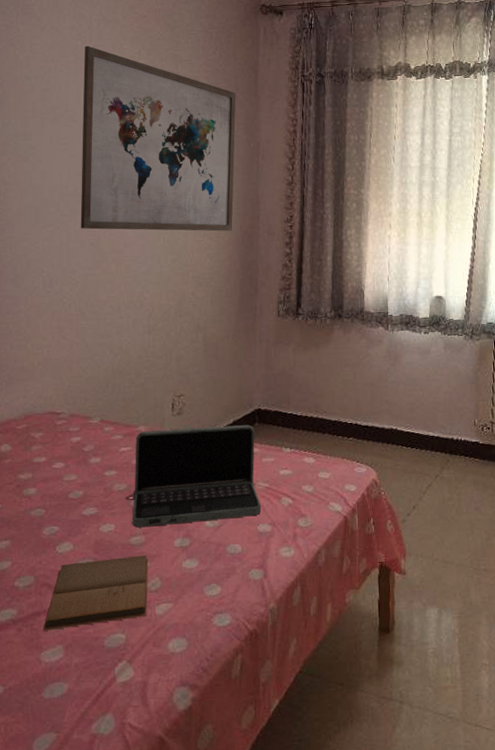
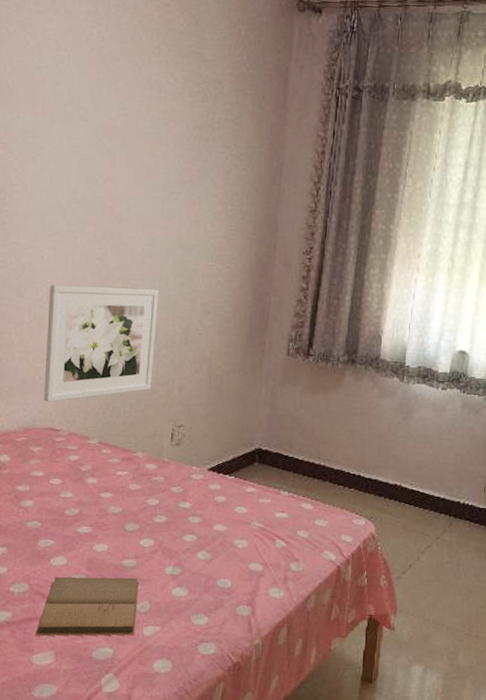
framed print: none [43,267,152,387] -> present [44,284,159,402]
wall art: present [80,45,236,232] -> none [87,35,262,258]
laptop: present [125,425,261,528] -> none [119,458,254,555]

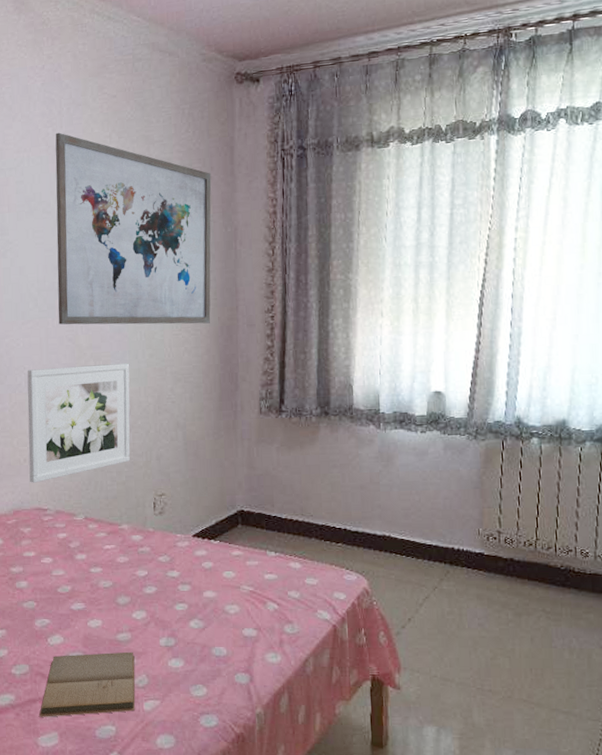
wall art: none [87,35,262,258] -> present [55,132,212,325]

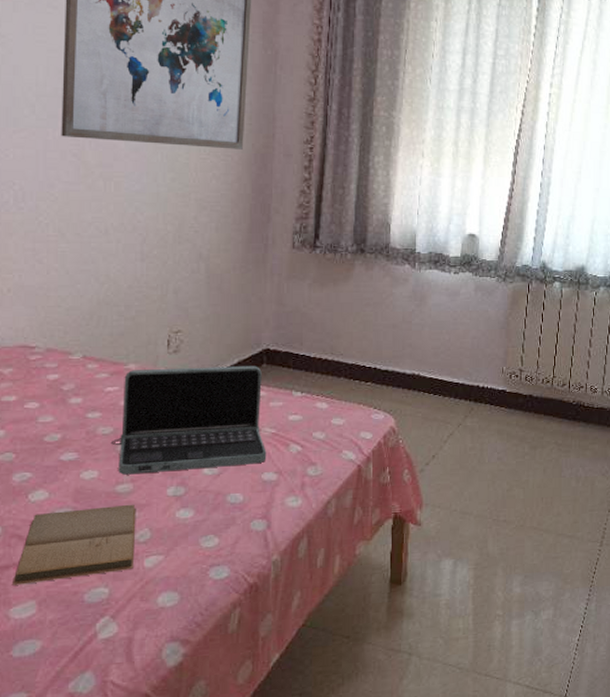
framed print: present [27,363,131,483] -> none [14,185,147,317]
laptop: none [110,526,246,625] -> present [110,366,267,475]

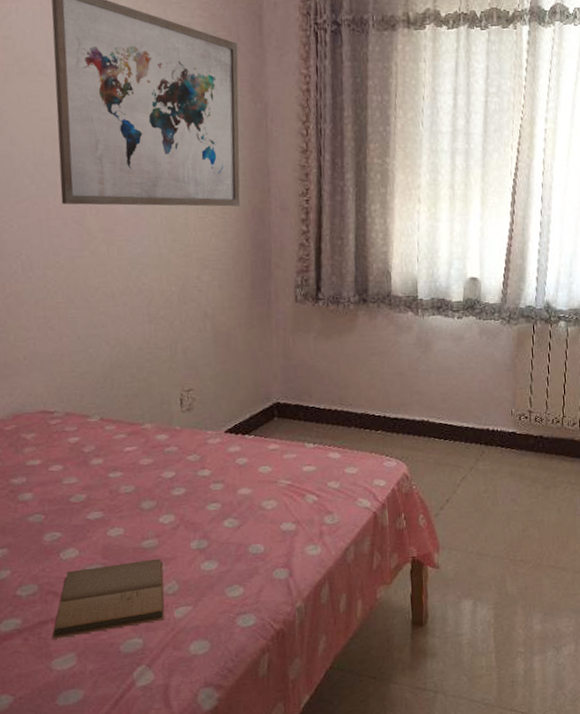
laptop: present [110,366,267,475] -> none [133,420,284,531]

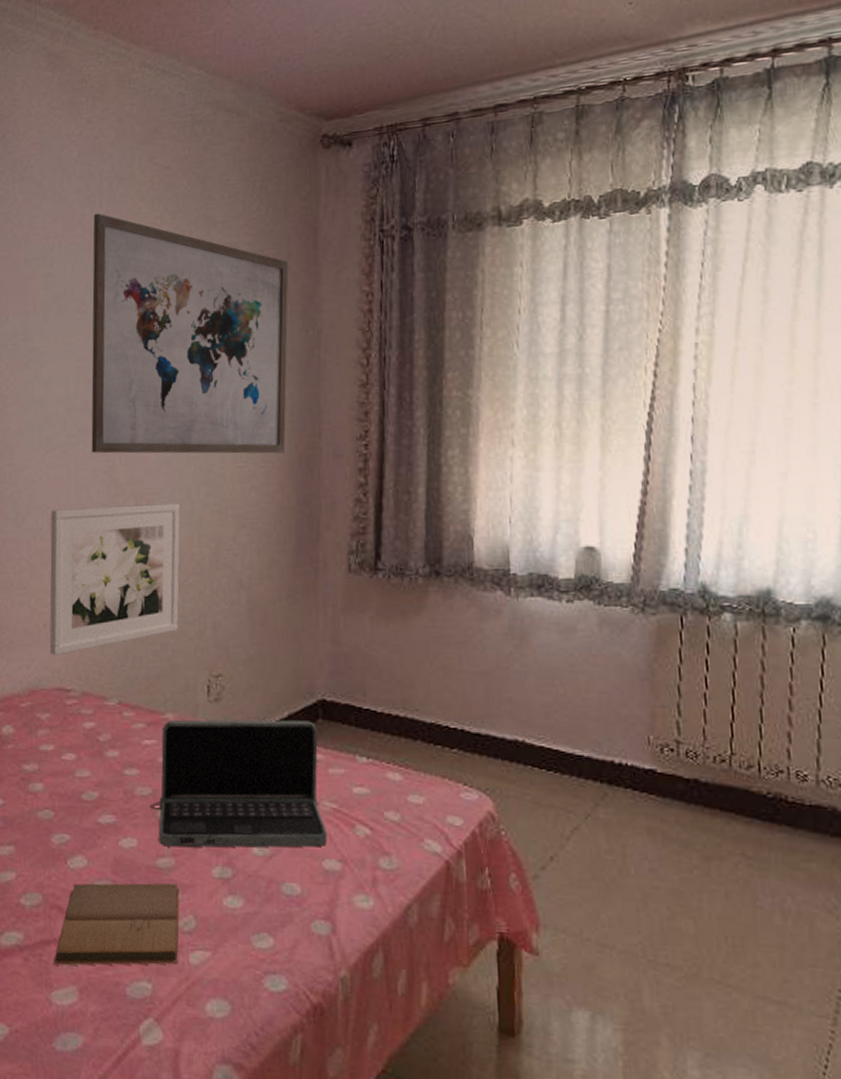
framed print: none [24,248,152,383] -> present [49,503,180,655]
laptop: none [133,420,284,531] -> present [149,719,328,848]

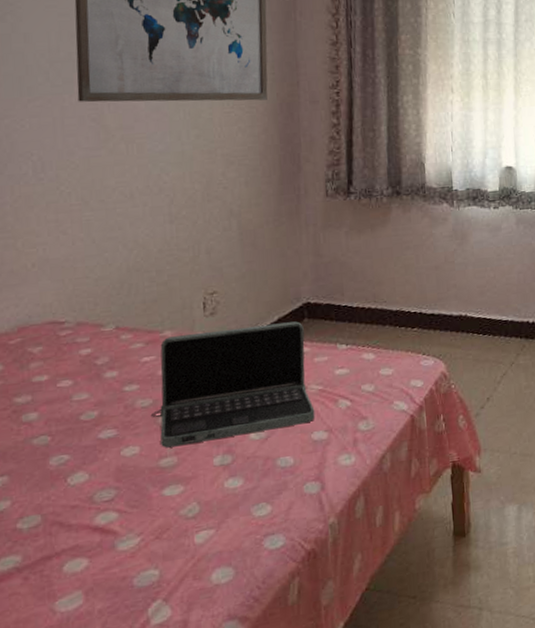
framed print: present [49,503,180,655] -> none [35,145,174,292]
book: present [54,883,180,966] -> none [56,477,184,576]

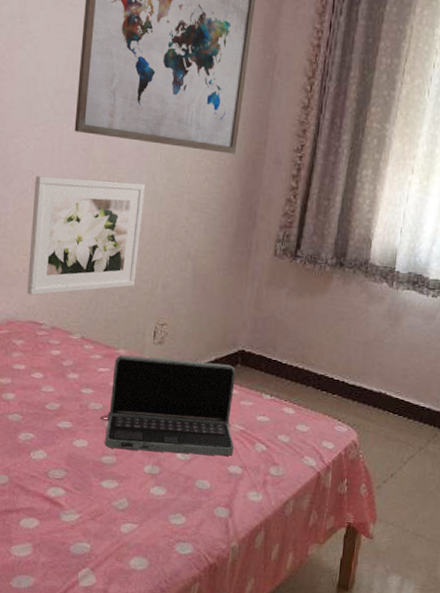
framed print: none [35,145,174,292] -> present [27,176,146,296]

